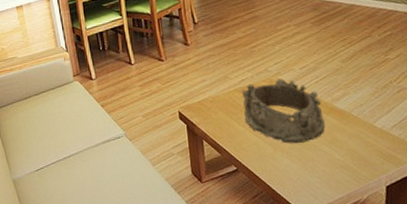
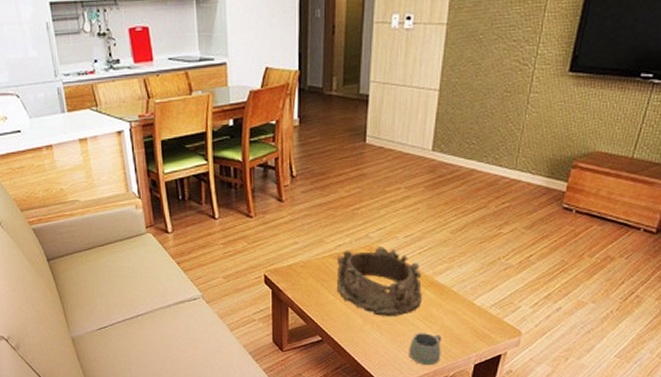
mug: none [319,157,352,189] -> present [408,333,442,365]

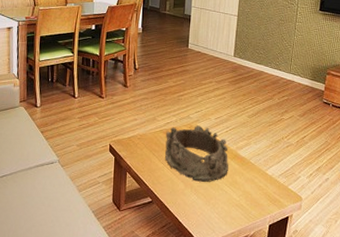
mug: present [408,333,442,365] -> none [219,197,244,224]

